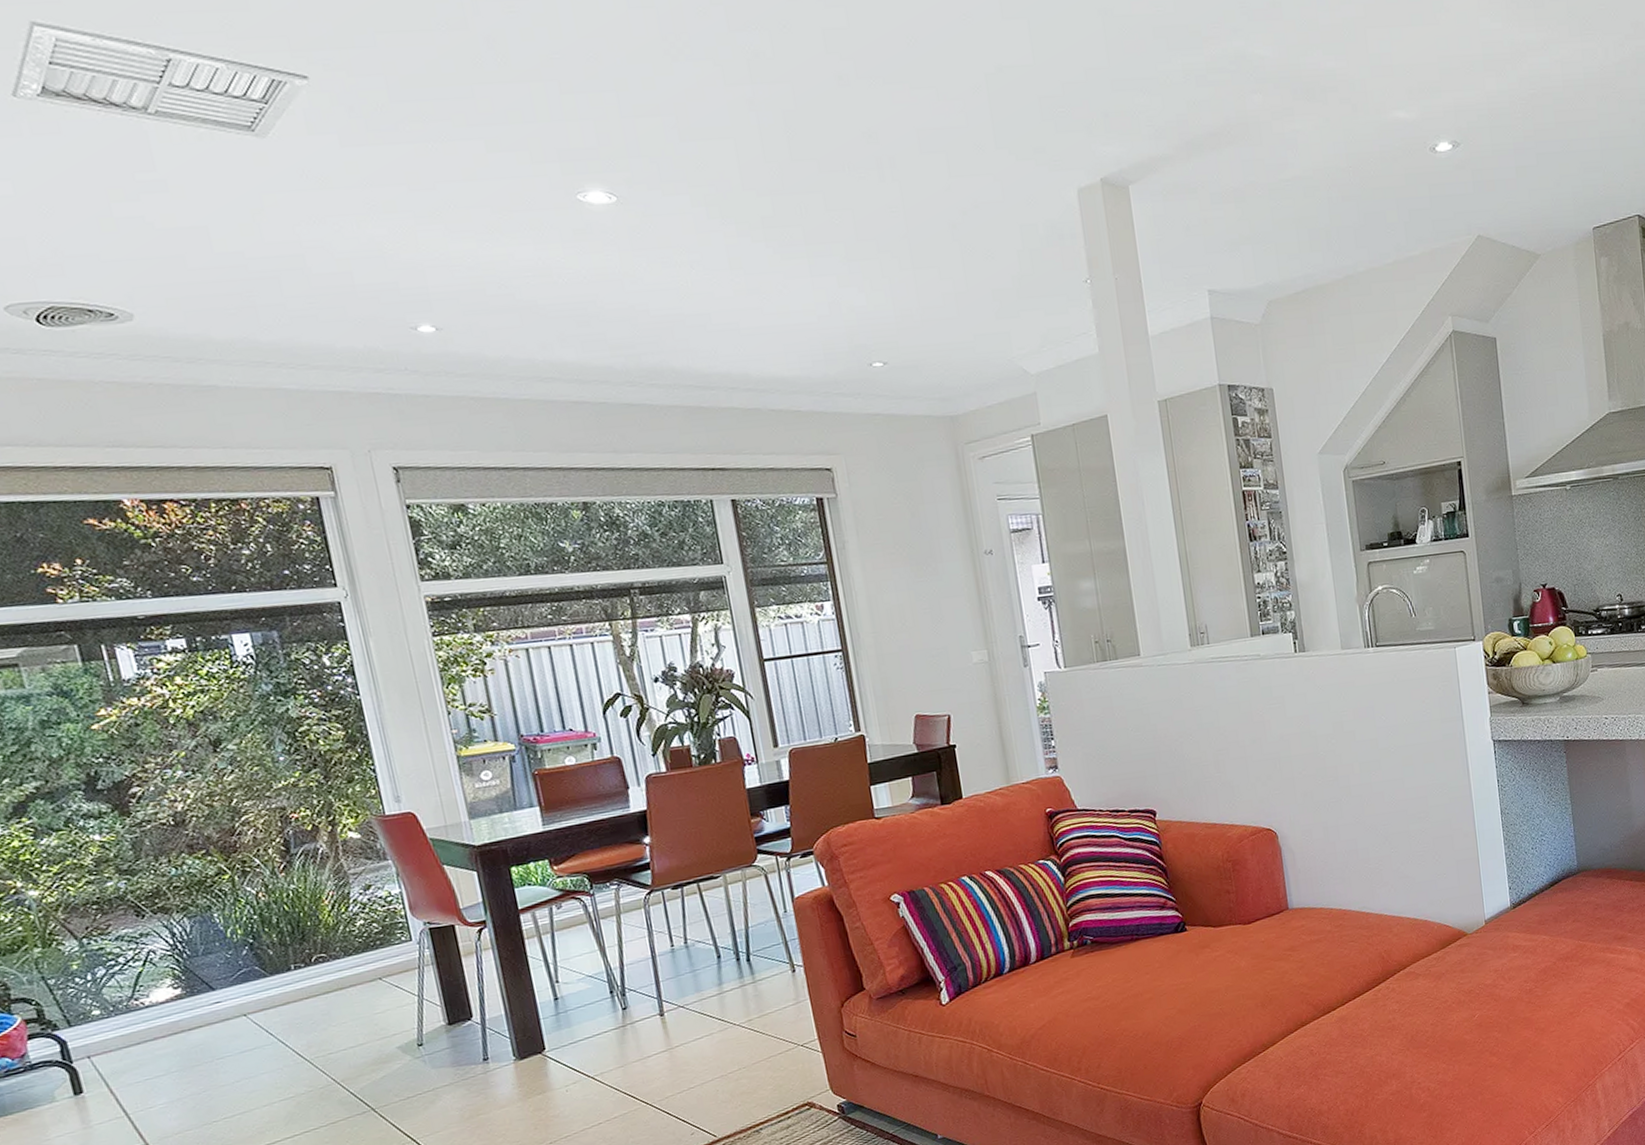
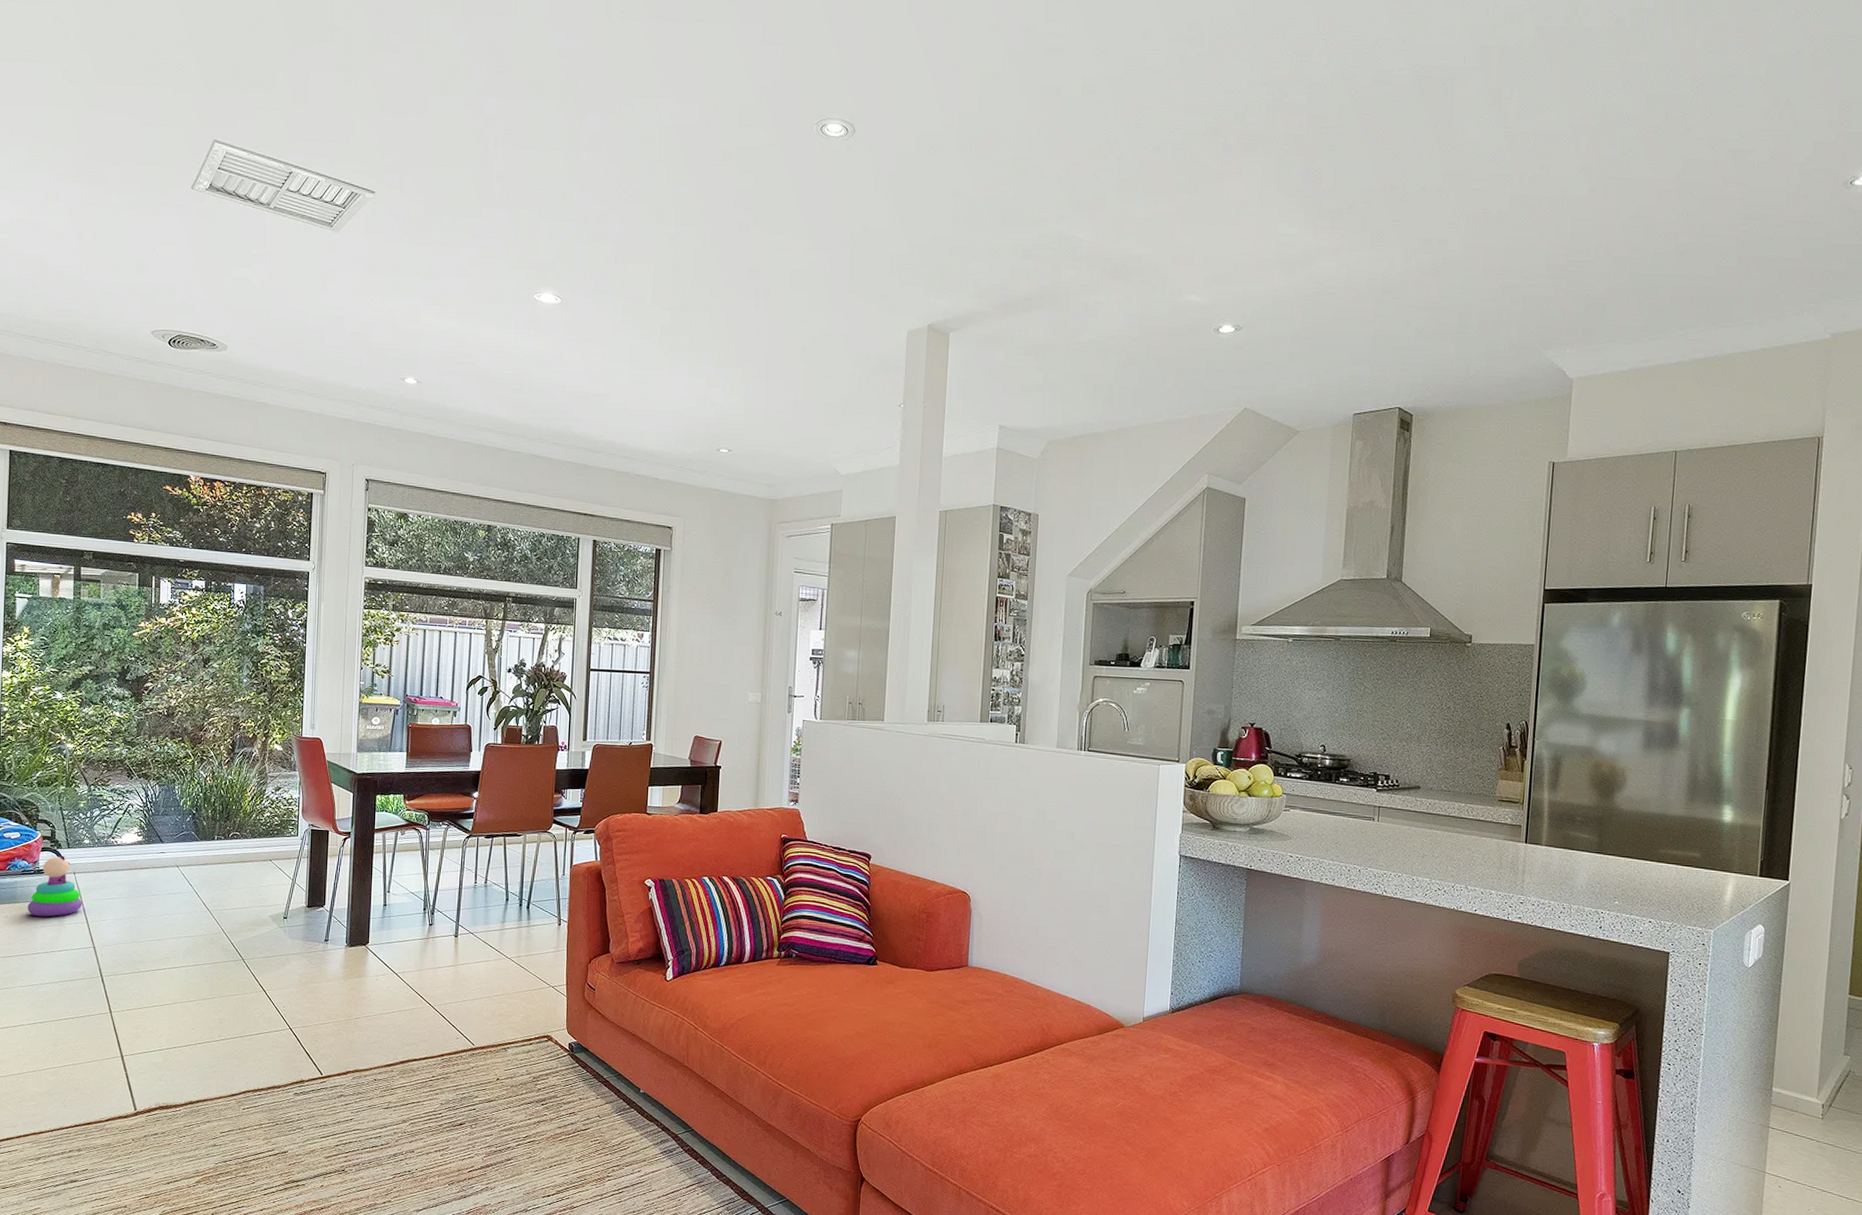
stacking toy: none [26,1038,113,1126] -> present [27,856,82,917]

